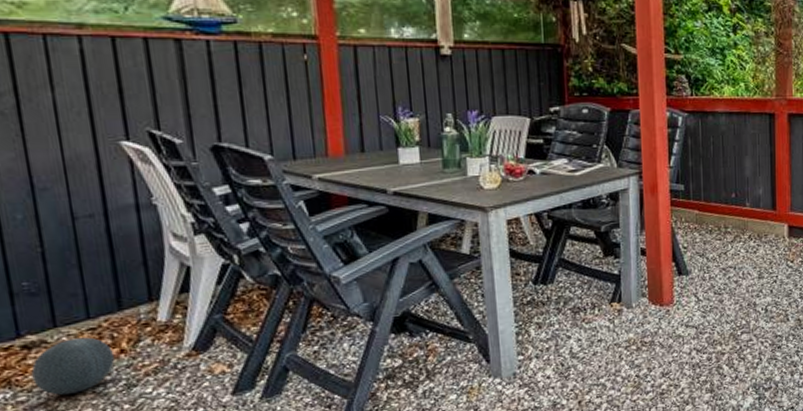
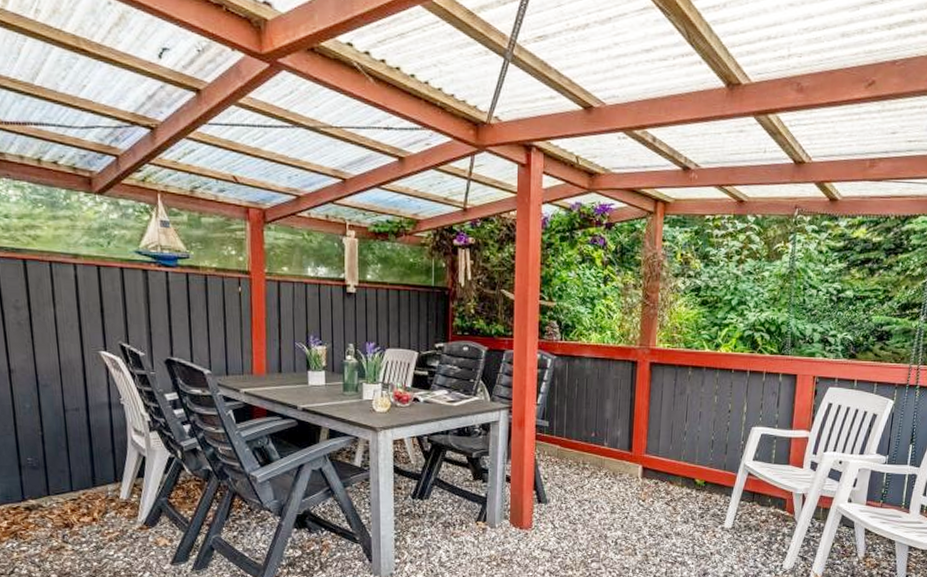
ball: present [31,337,115,395] -> none [31,506,89,549]

